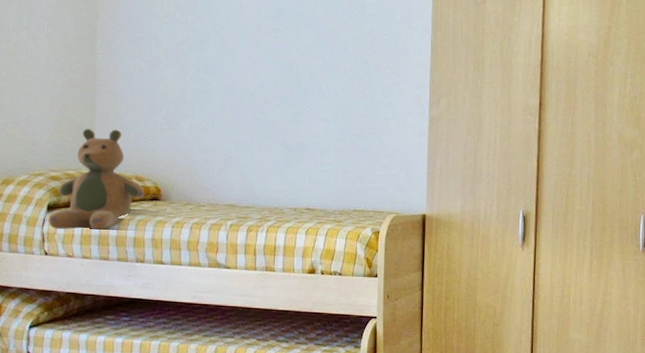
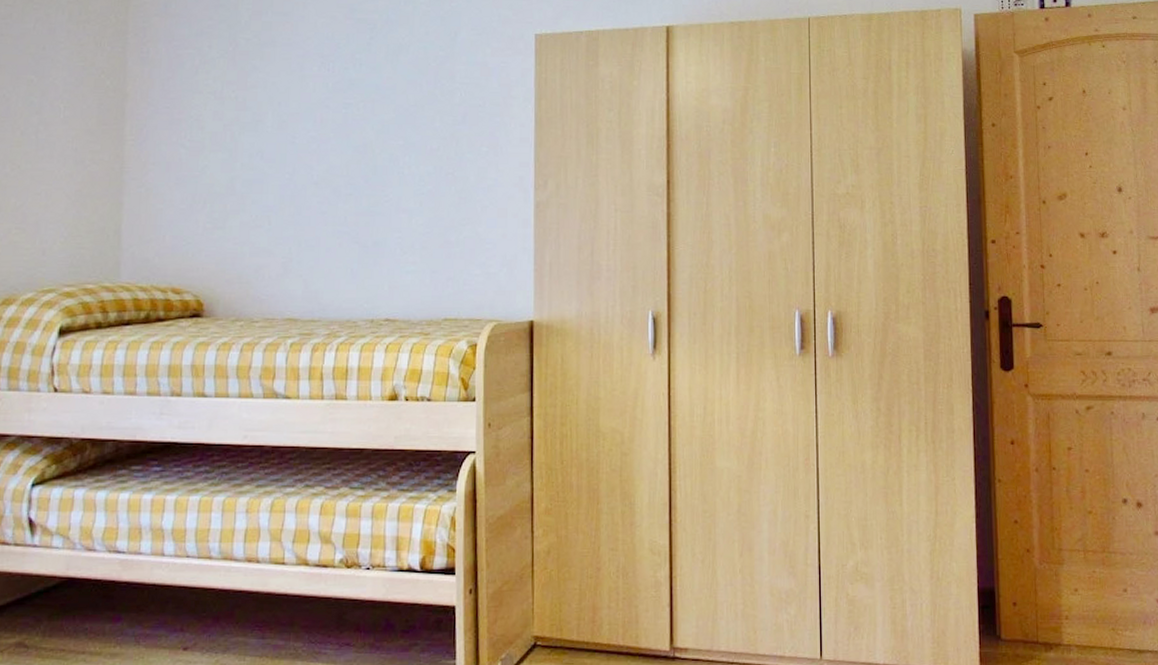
teddy bear: present [48,129,145,231] -> none [59,231,183,358]

